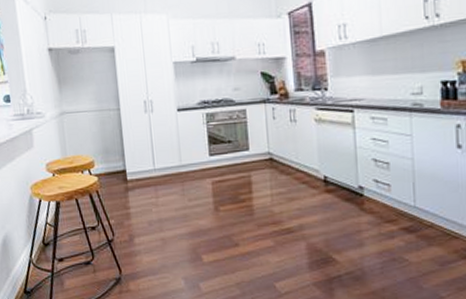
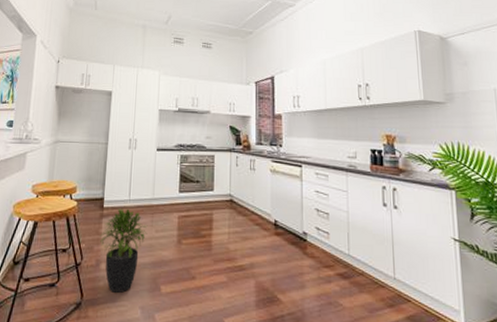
potted plant: none [128,179,180,266] -> present [99,208,148,293]

